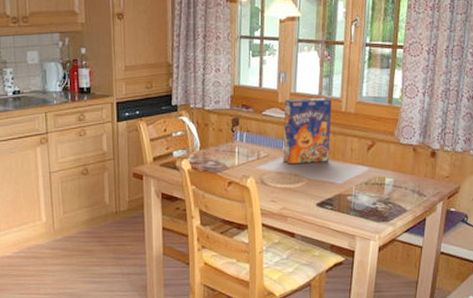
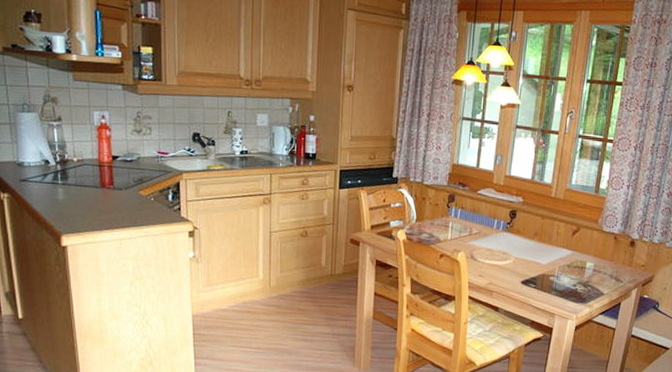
cereal box: present [283,98,332,163] -> none [493,181,543,243]

